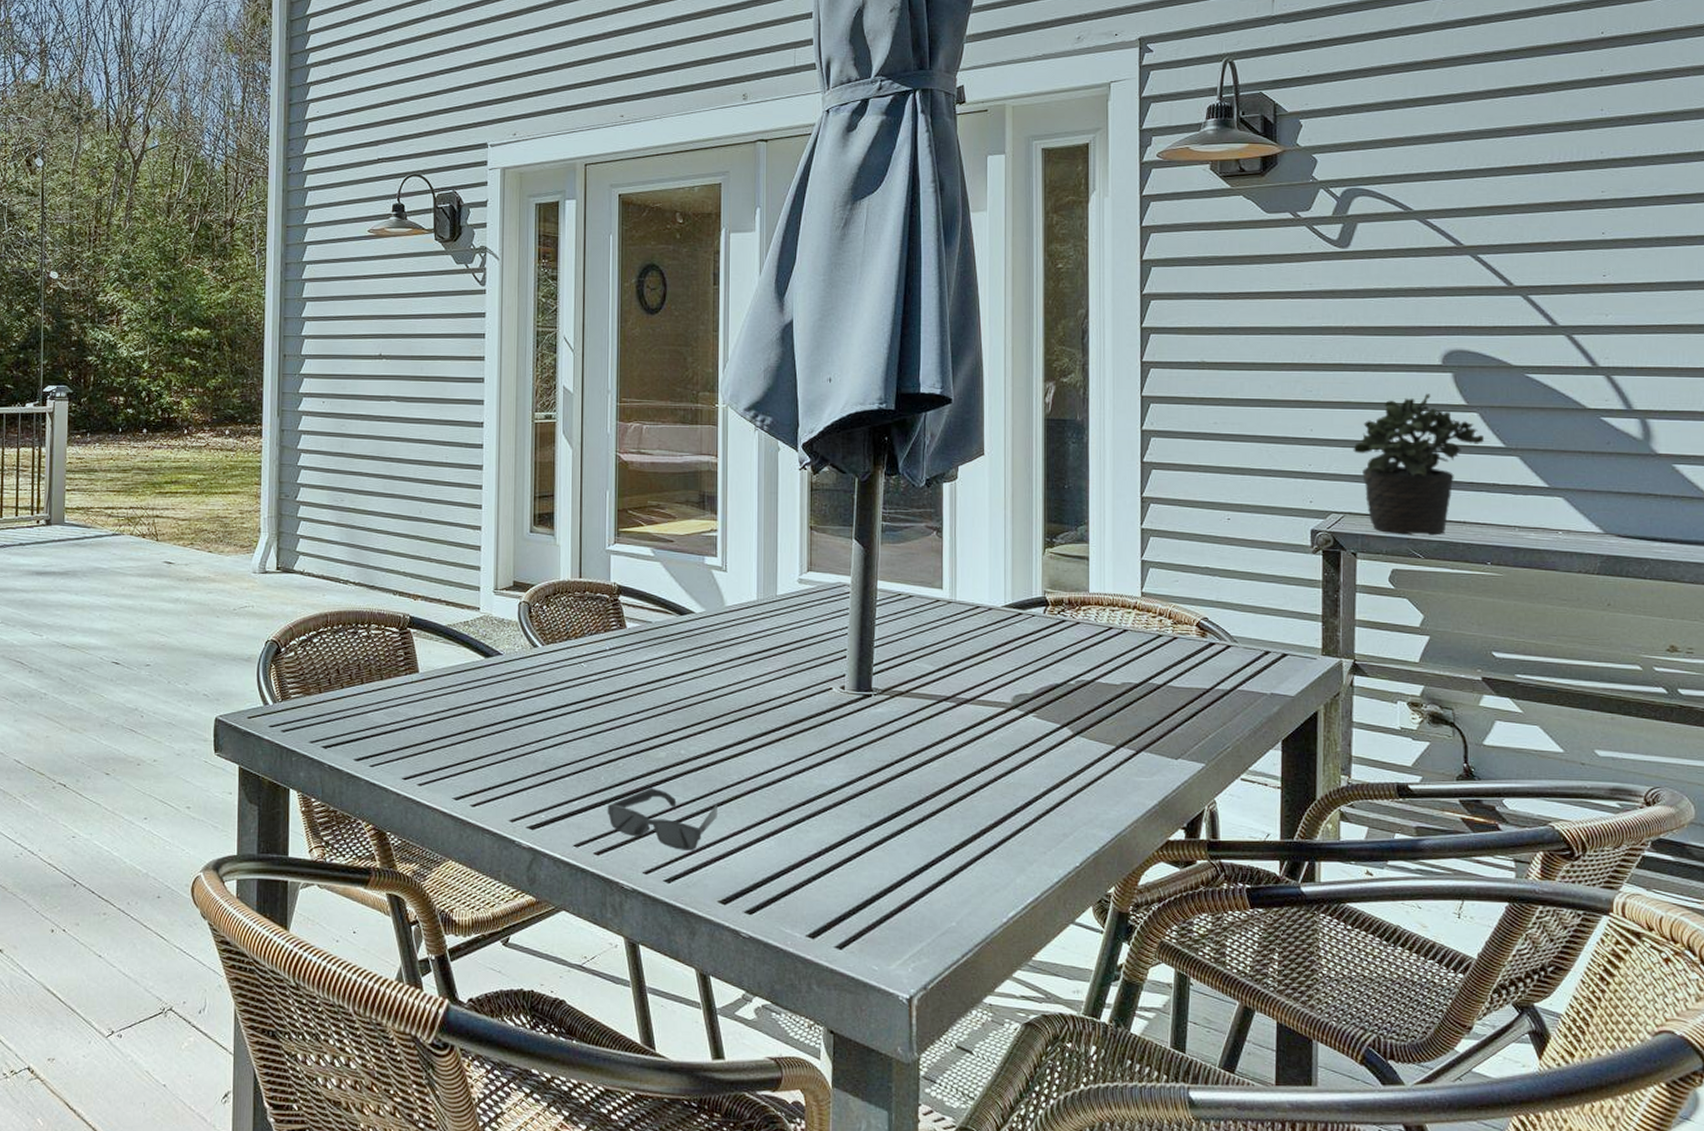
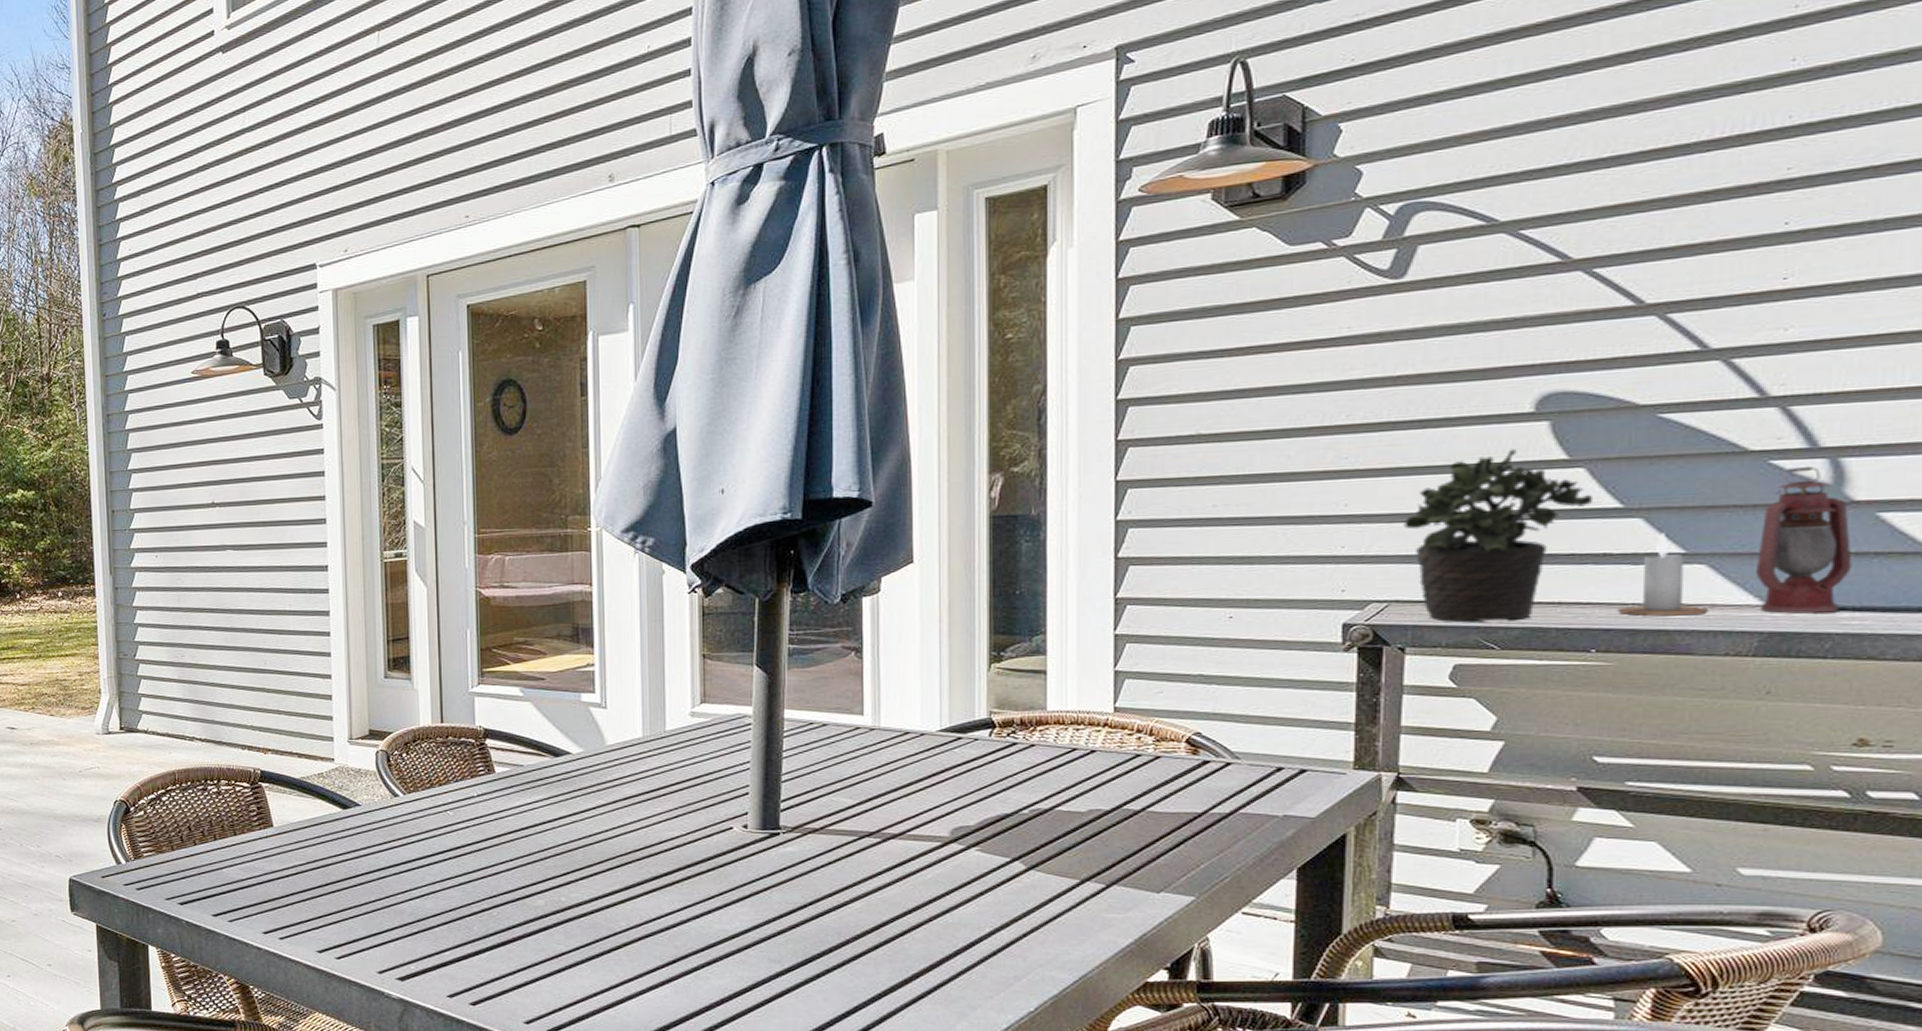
sunglasses: present [607,788,717,851] -> none [481,937,604,1000]
candle: none [1505,470,1565,538] -> present [1618,533,1708,617]
lantern: none [1595,424,1659,543] -> present [1755,467,1852,615]

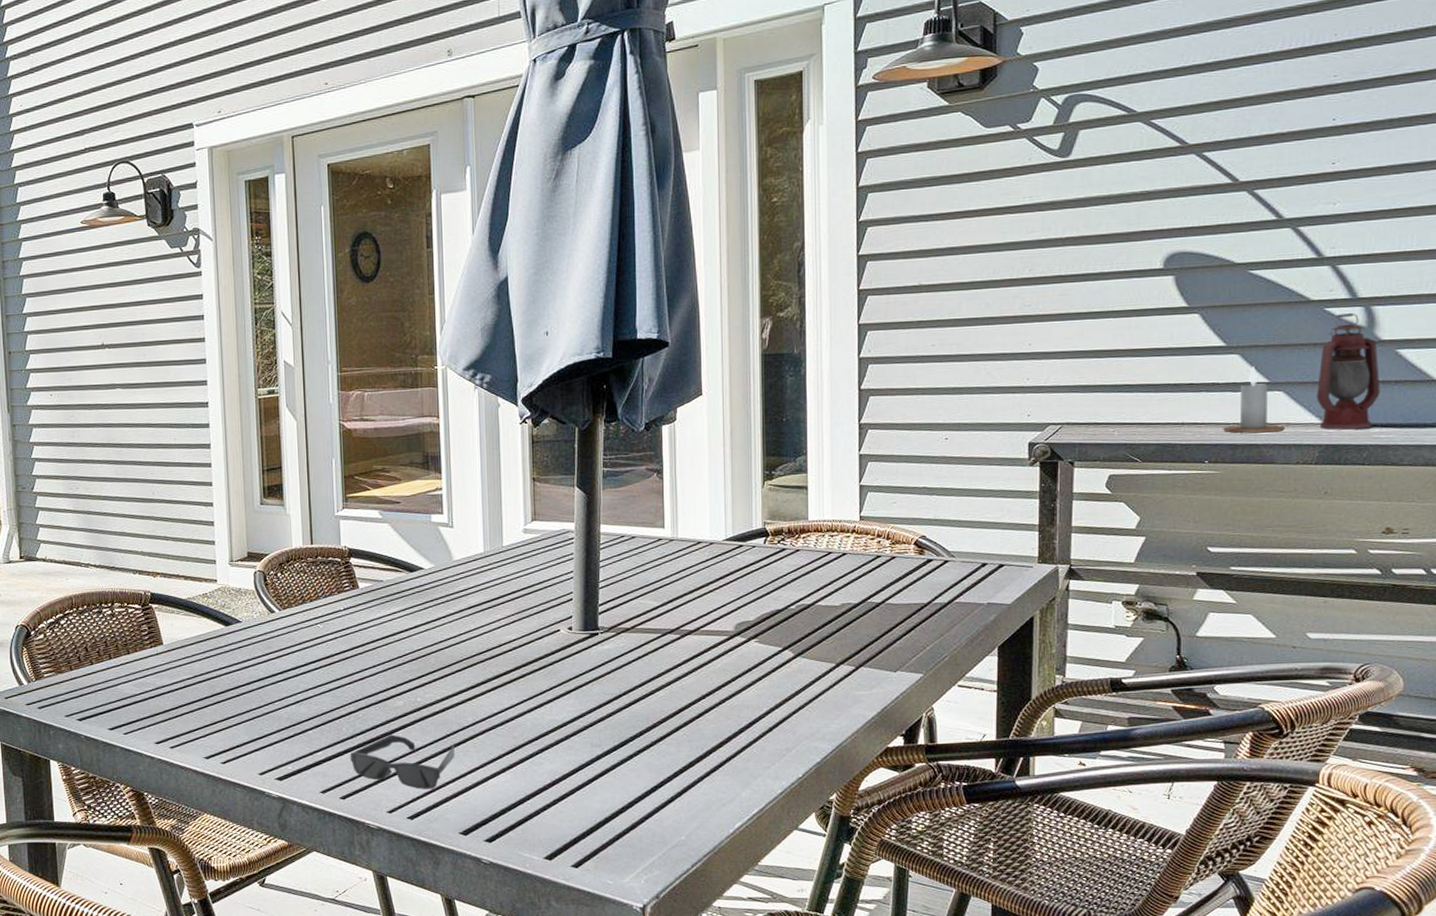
sunglasses: none [481,937,604,1000] -> present [350,734,455,789]
potted plant: present [1404,449,1594,623] -> none [1072,298,1206,441]

